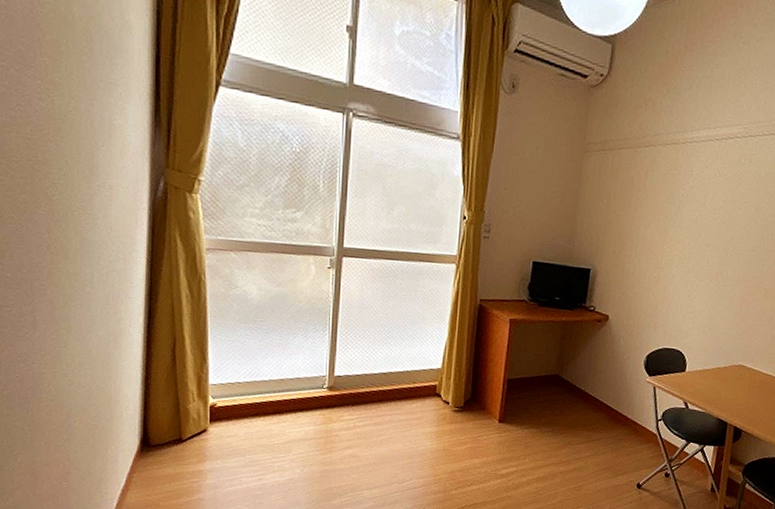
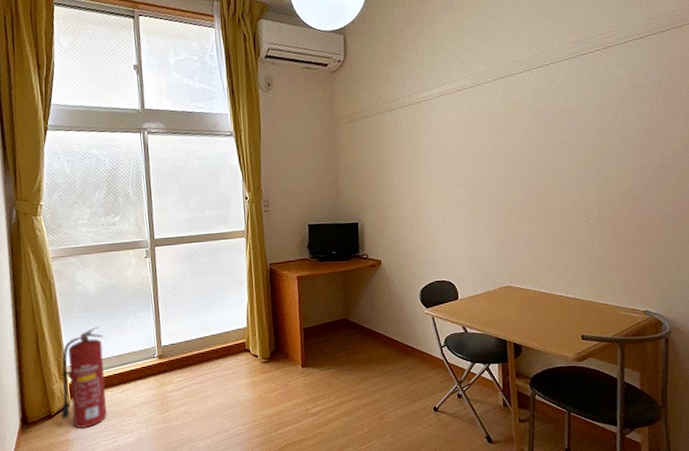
fire extinguisher: none [195,341,262,460] -> present [61,326,108,428]

